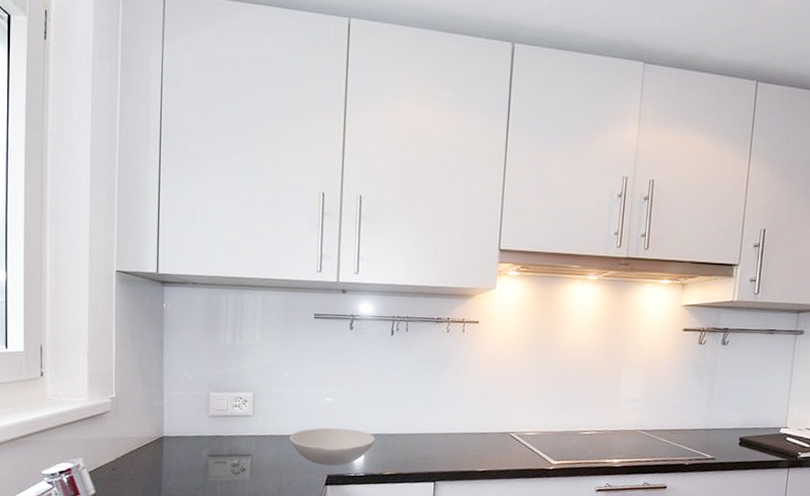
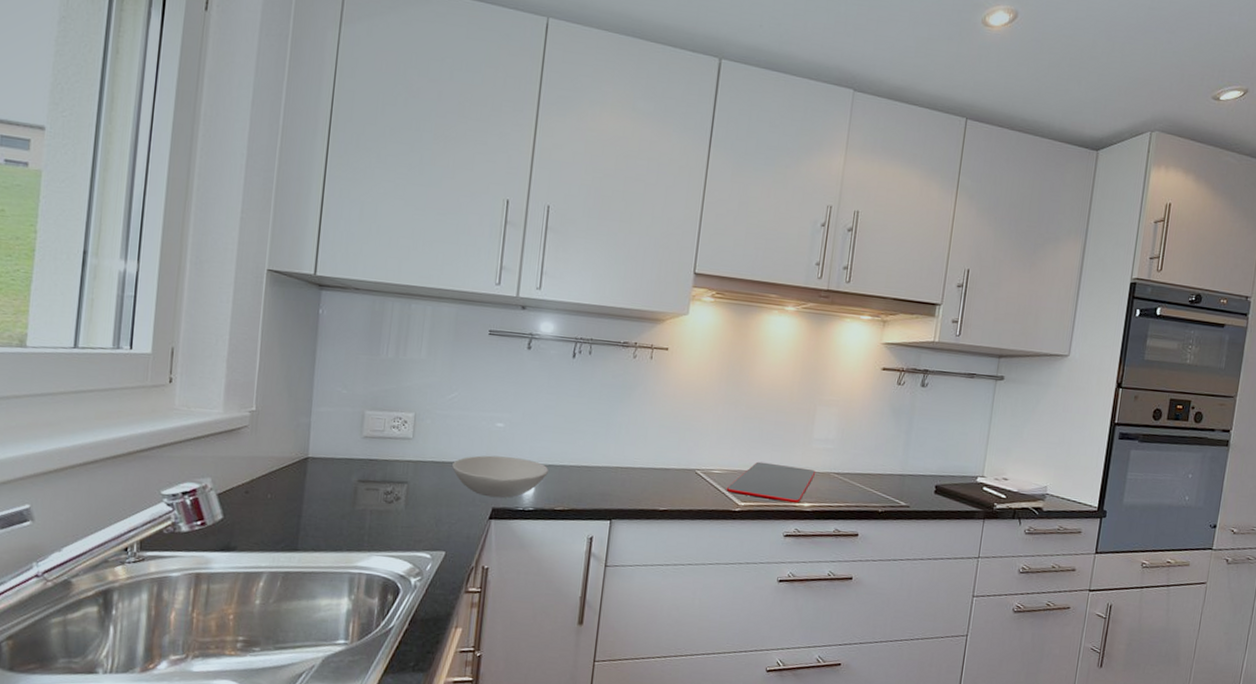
cutting board: none [539,422,624,460] -> present [726,461,816,503]

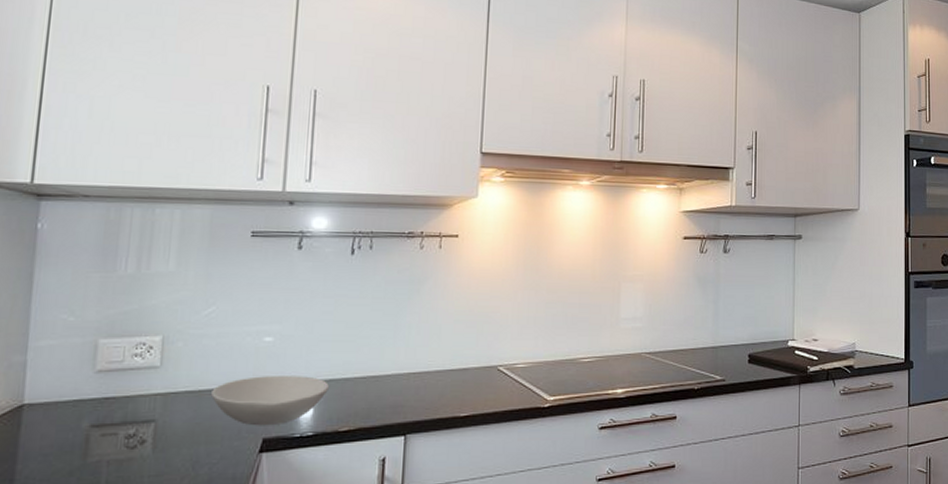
cutting board: present [726,461,816,503] -> none [532,349,627,391]

